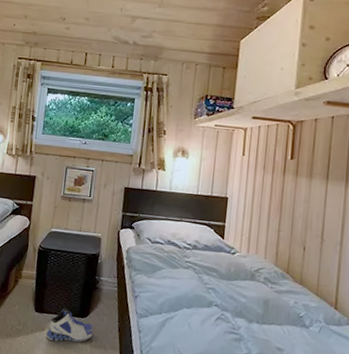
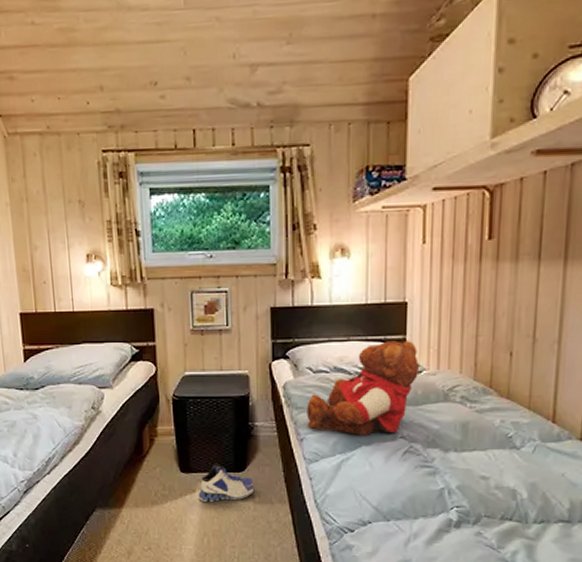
teddy bear: none [141,225,234,302] -> present [307,341,420,435]

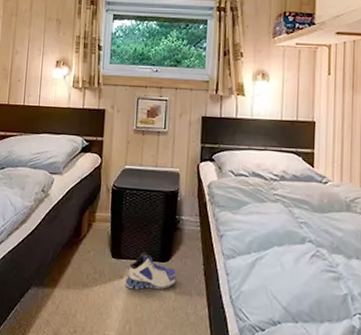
teddy bear: present [307,341,420,435] -> none [226,153,326,238]

